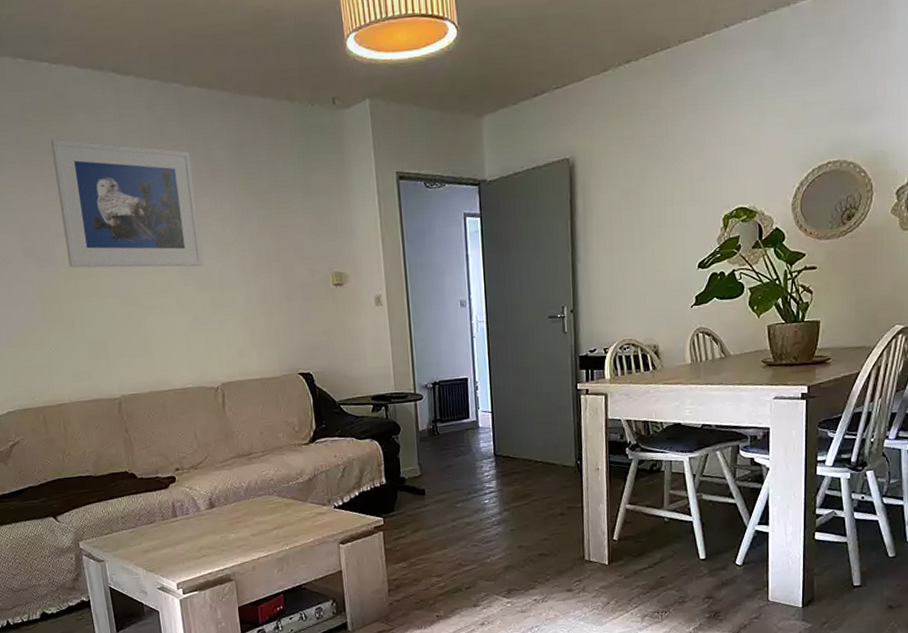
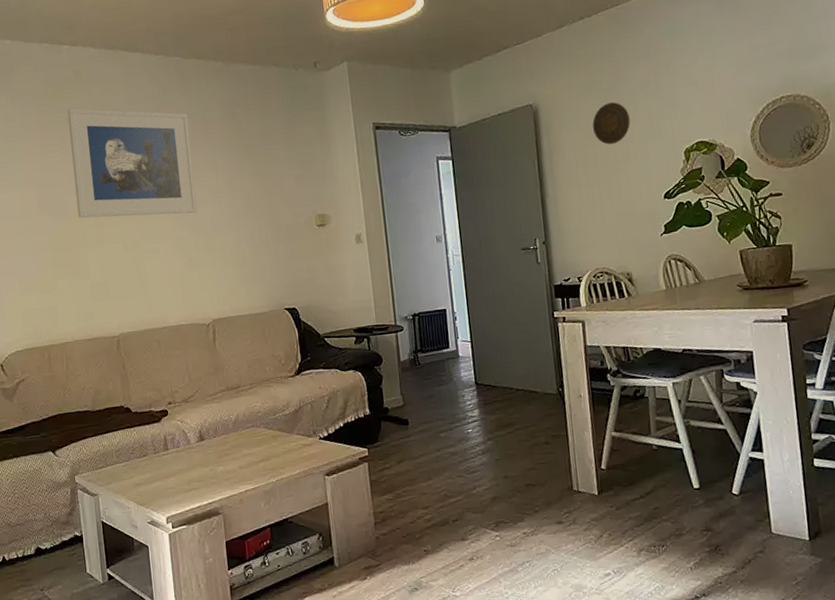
decorative plate: none [631,160,670,207] -> present [592,102,631,145]

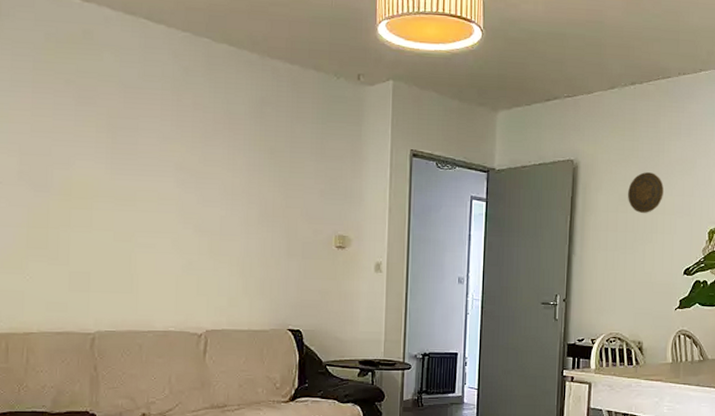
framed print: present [67,108,198,218] -> none [65,71,210,212]

